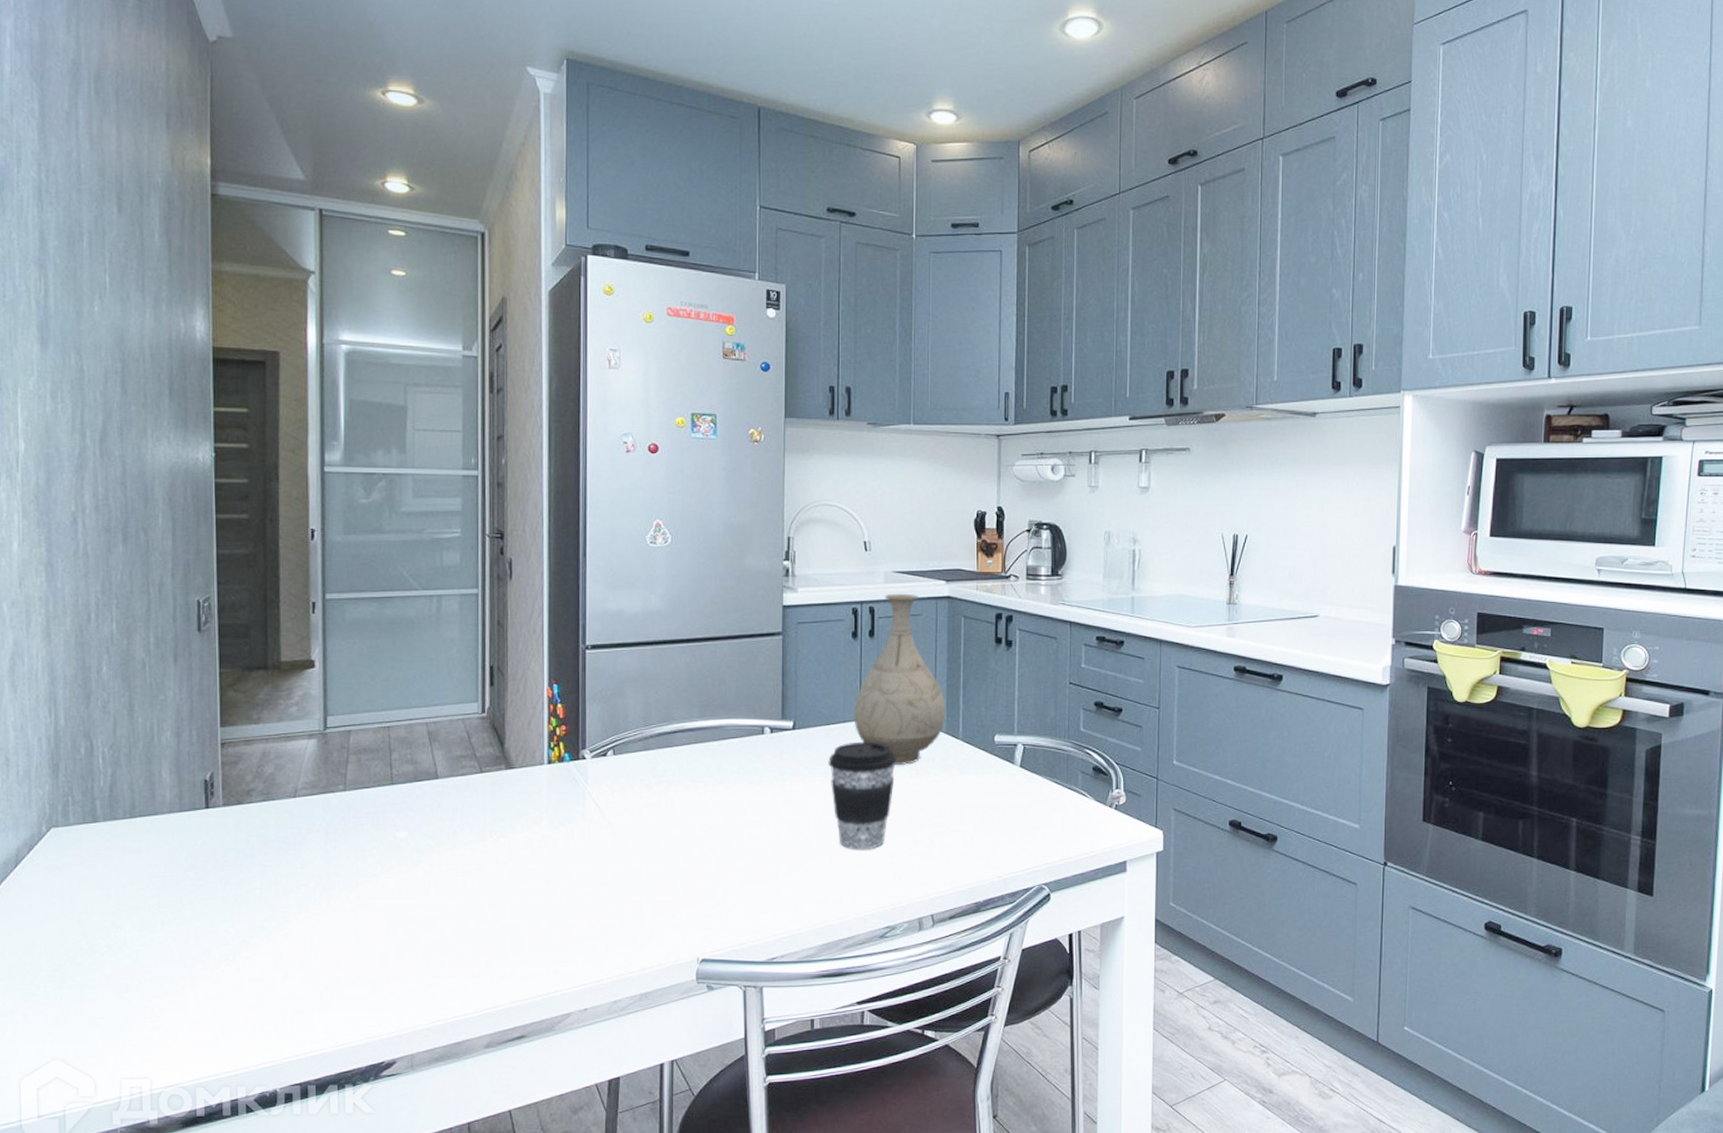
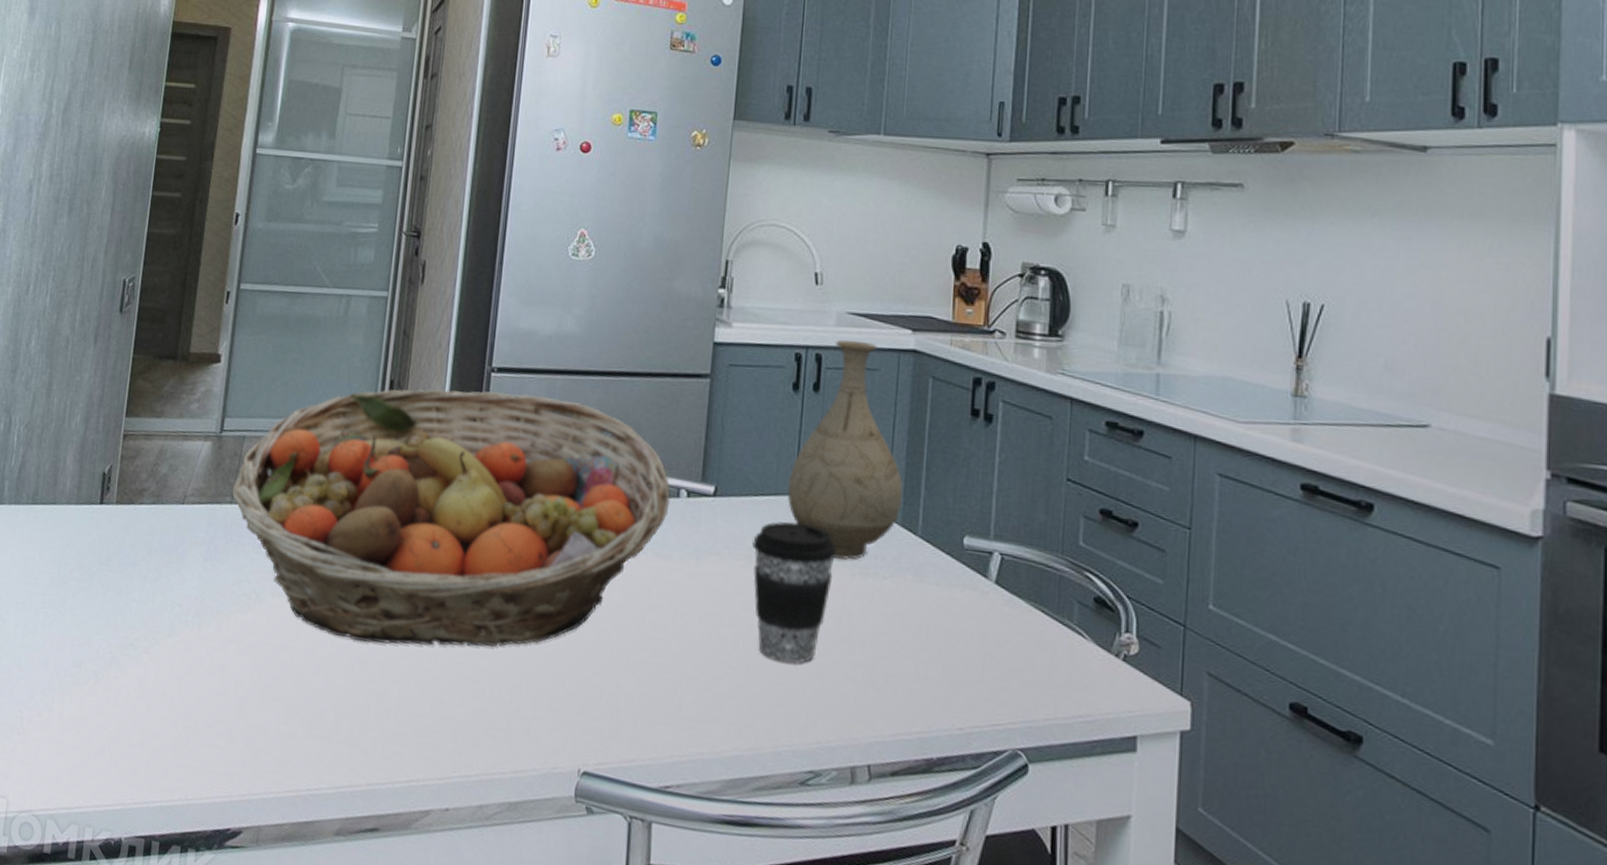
fruit basket: none [343,665,756,889] -> present [231,389,671,647]

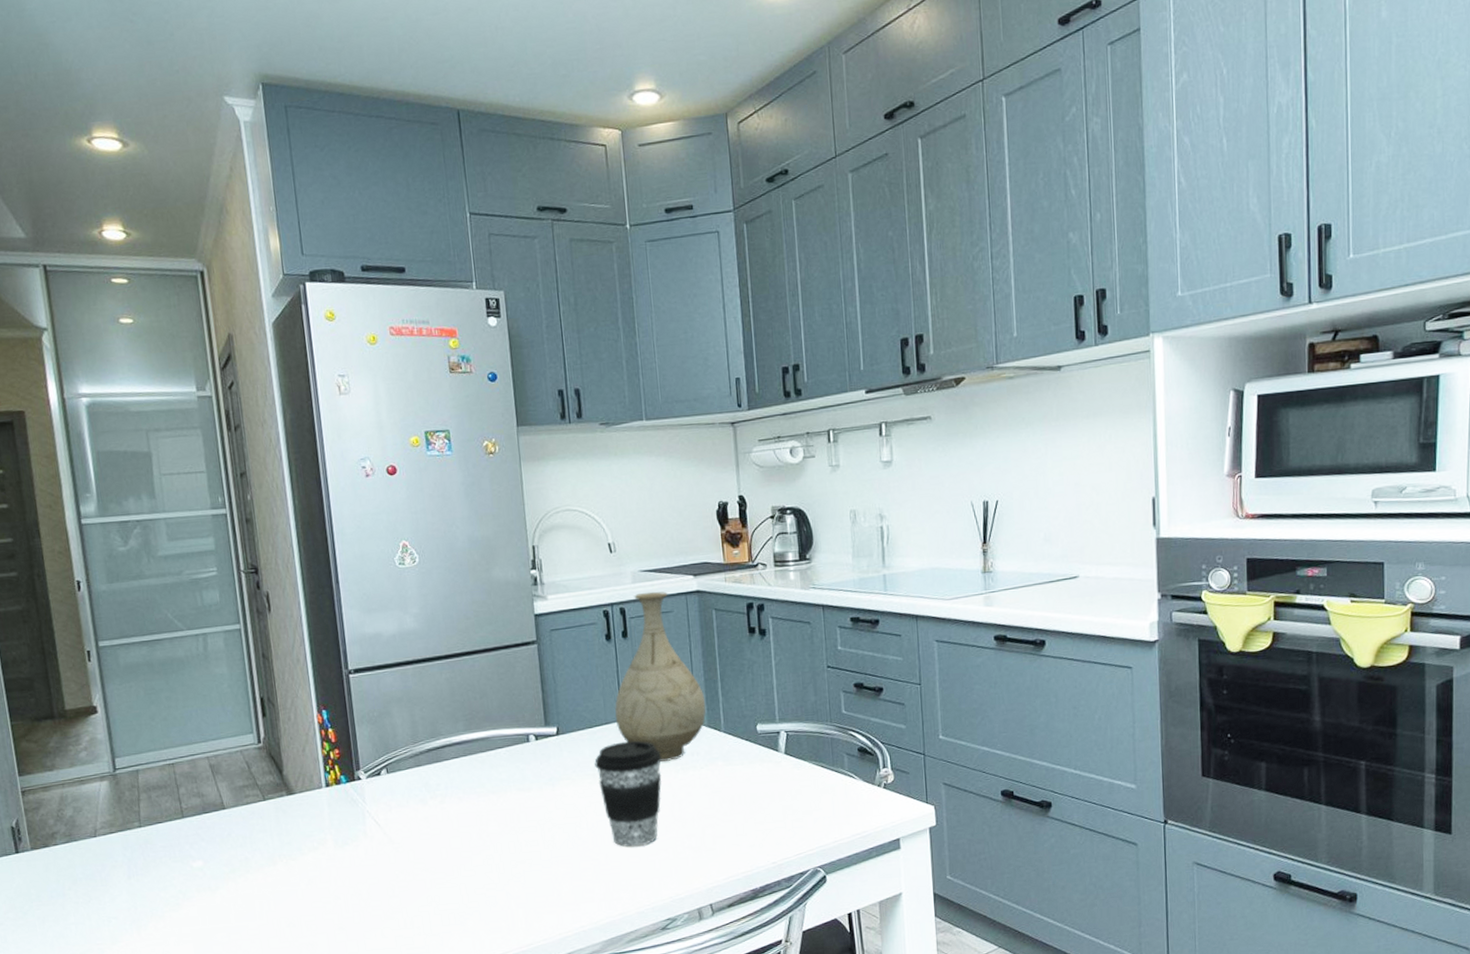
fruit basket: present [231,389,671,647] -> none [137,684,523,910]

